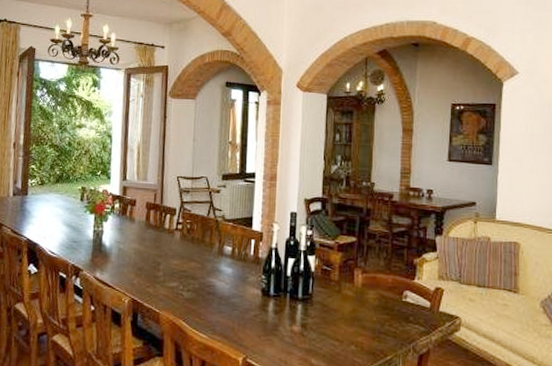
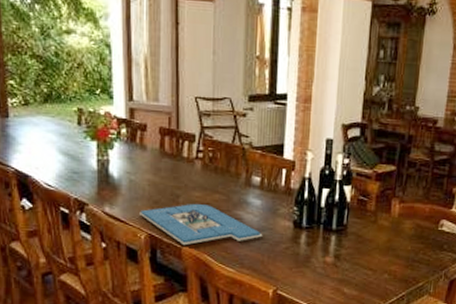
board game: none [125,271,233,311] -> present [140,204,263,246]

